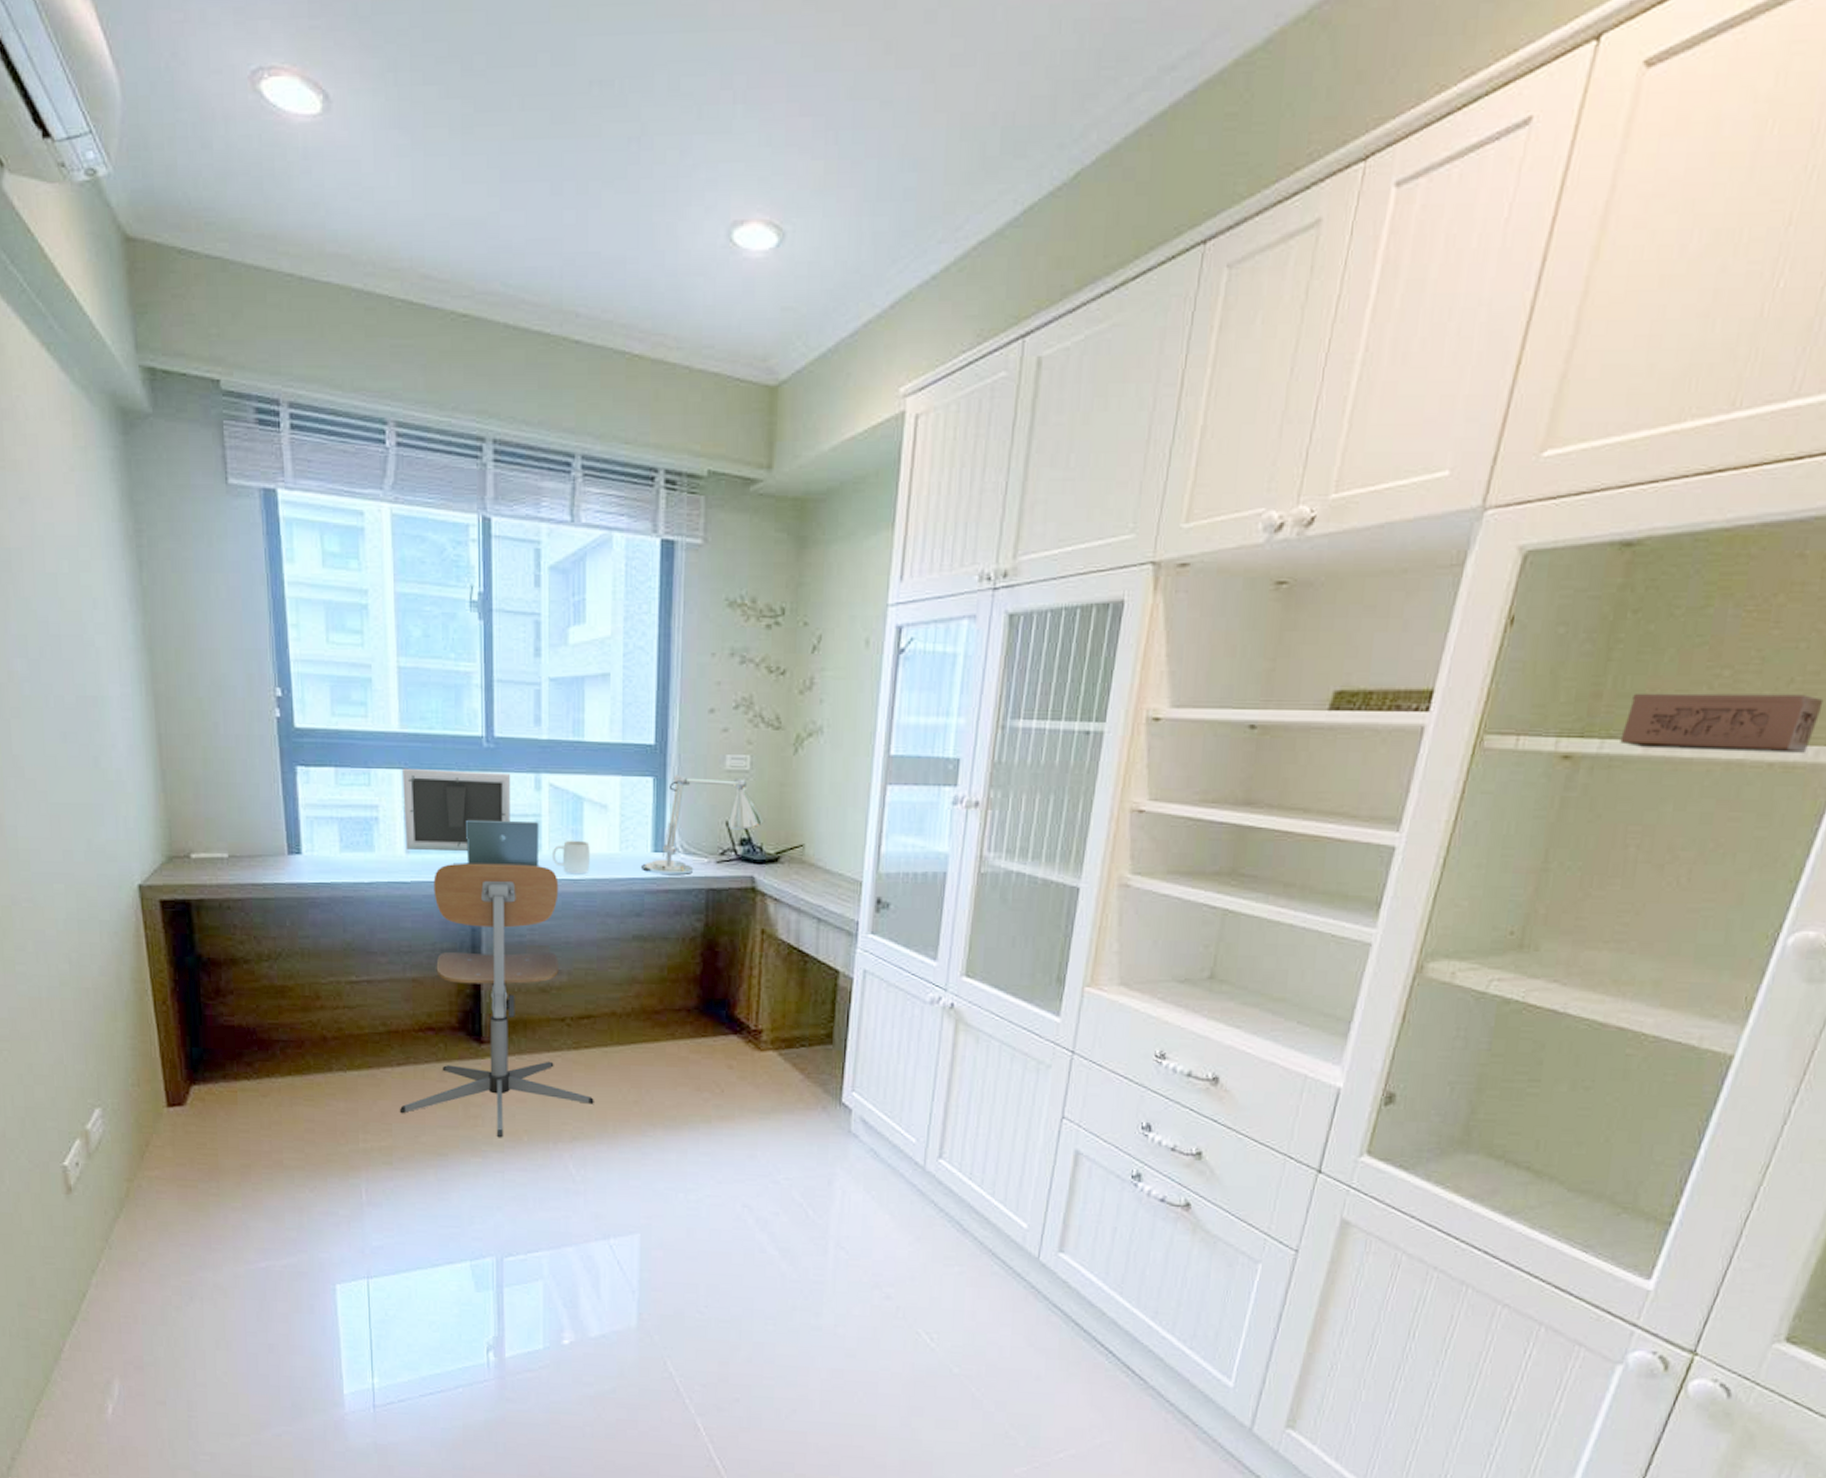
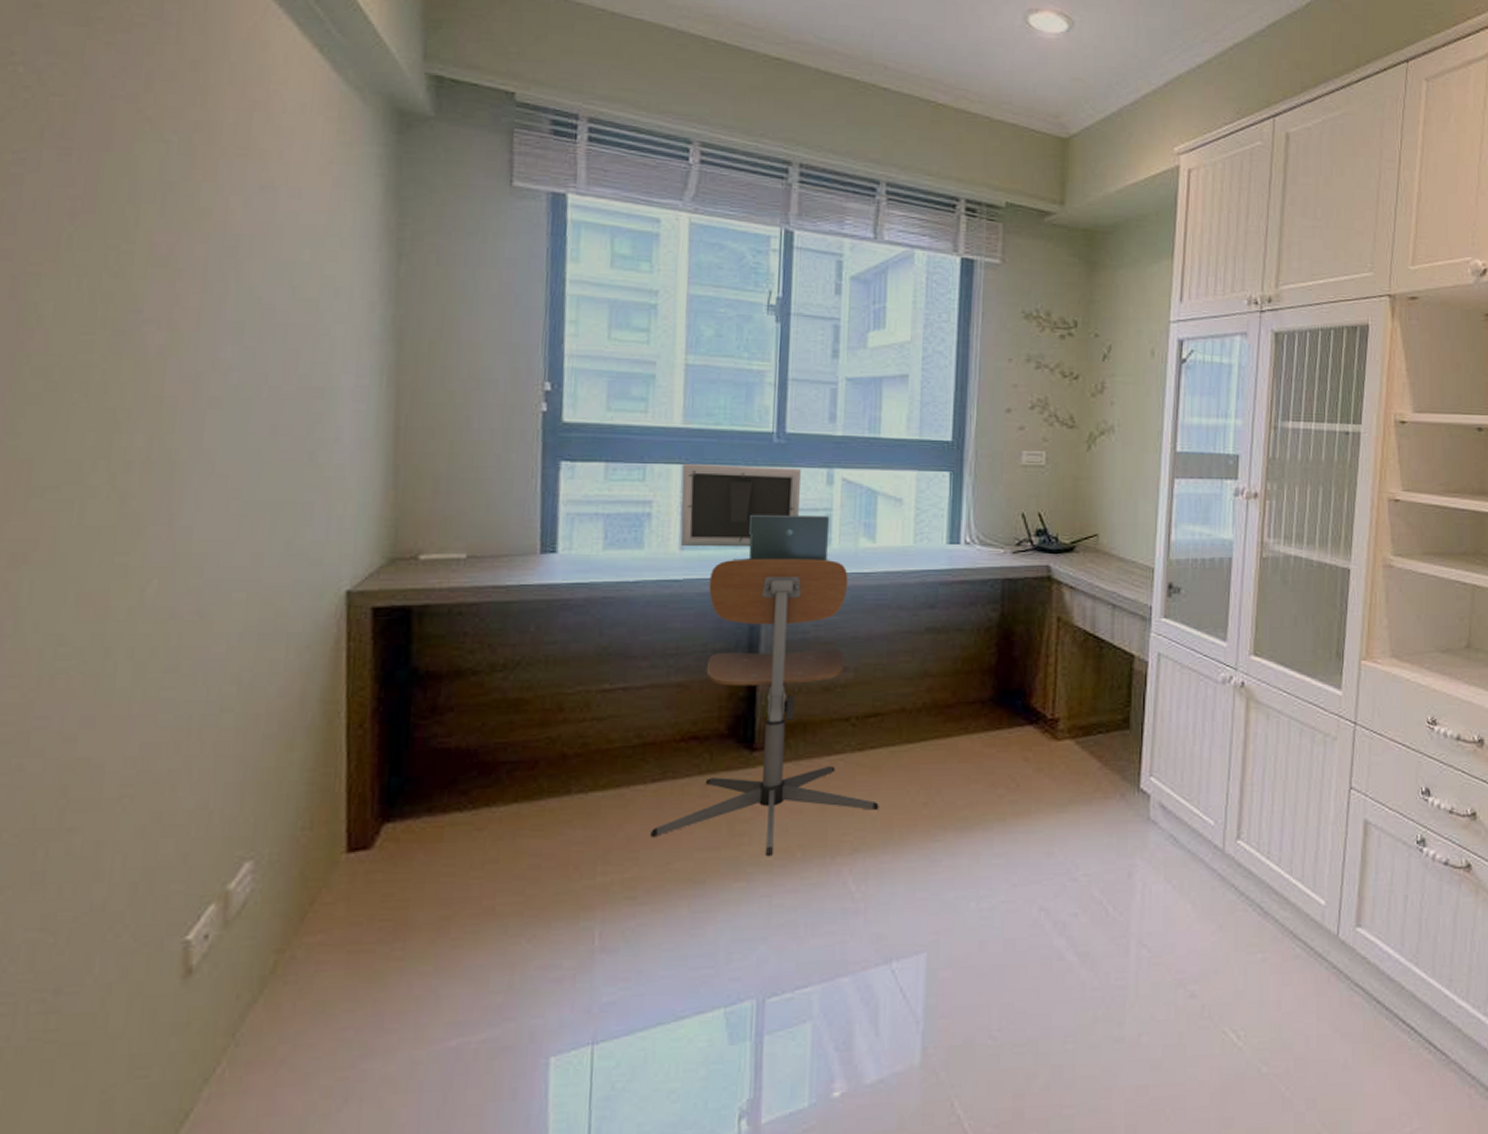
mug: present [551,840,590,875] -> none [841,533,883,568]
desk lamp: present [640,774,765,876] -> none [935,469,1060,567]

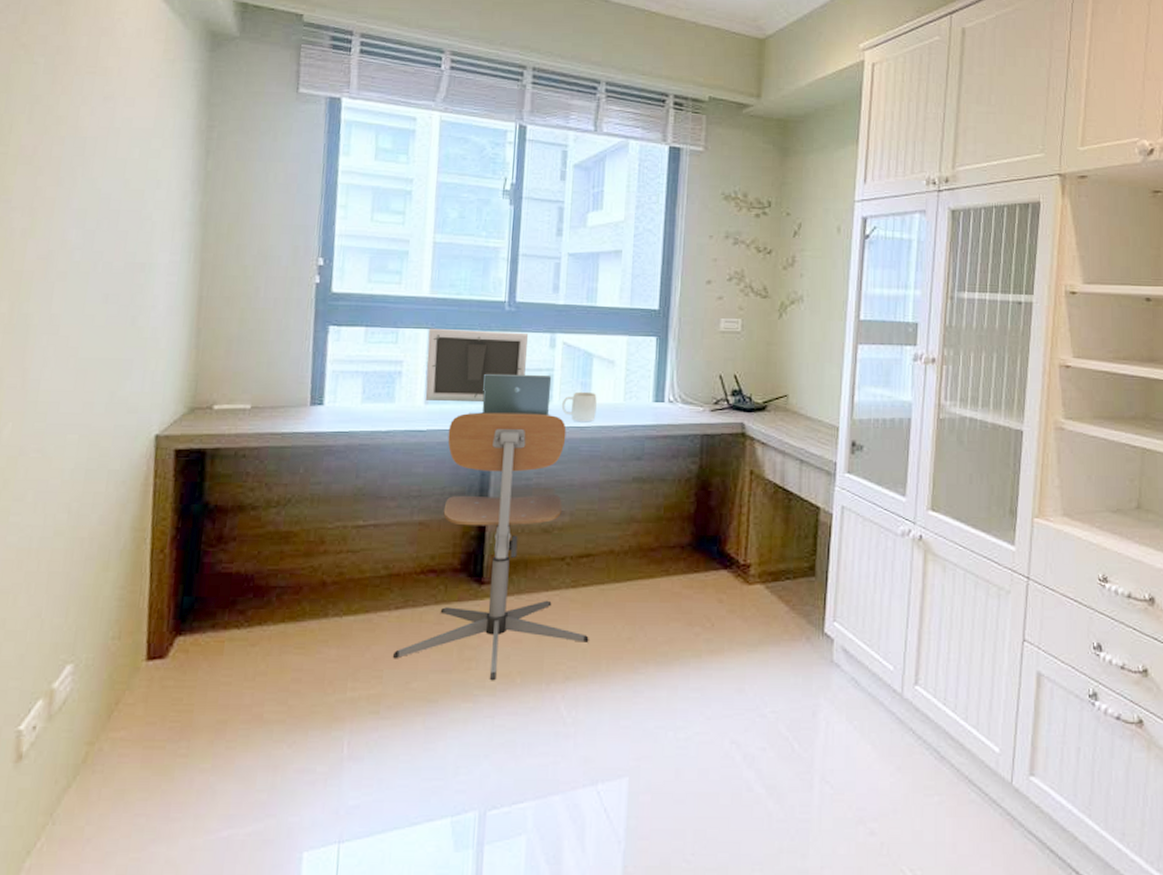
mug: none [841,533,883,568] -> present [561,391,597,423]

